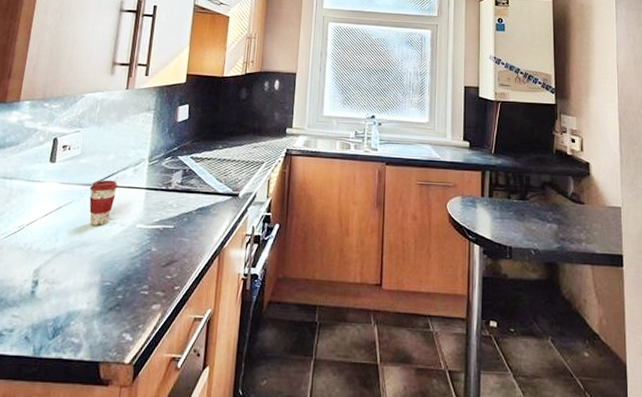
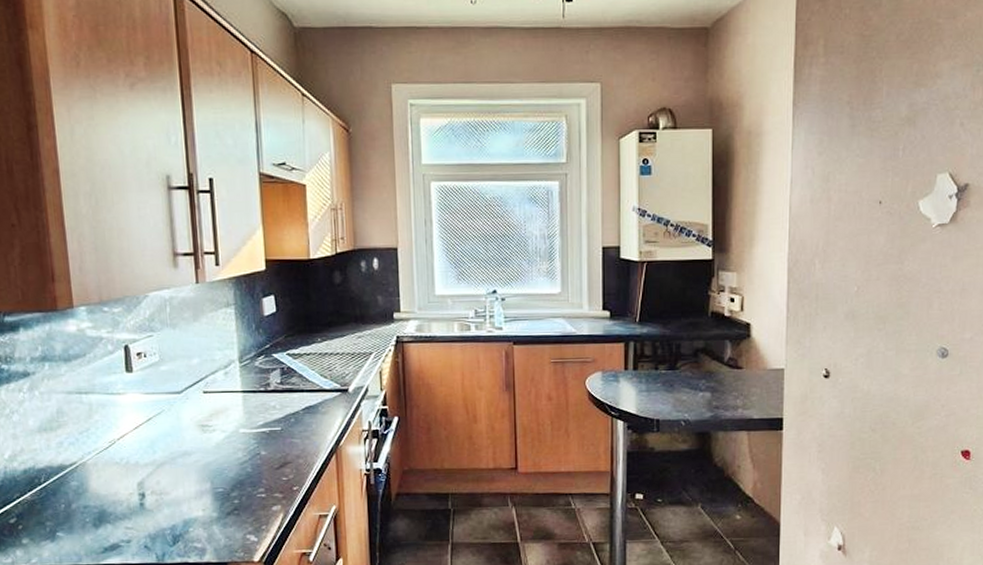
coffee cup: present [89,180,118,226] -> none [178,385,210,434]

